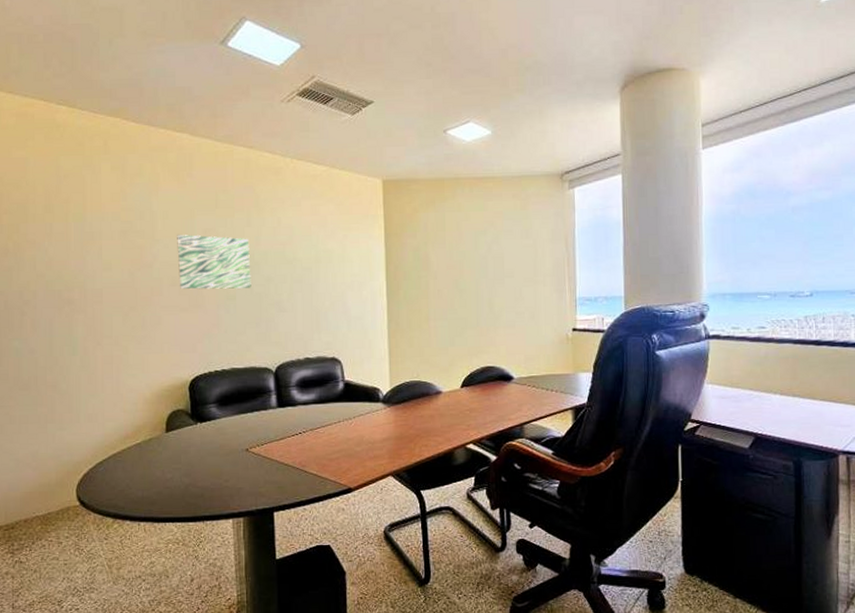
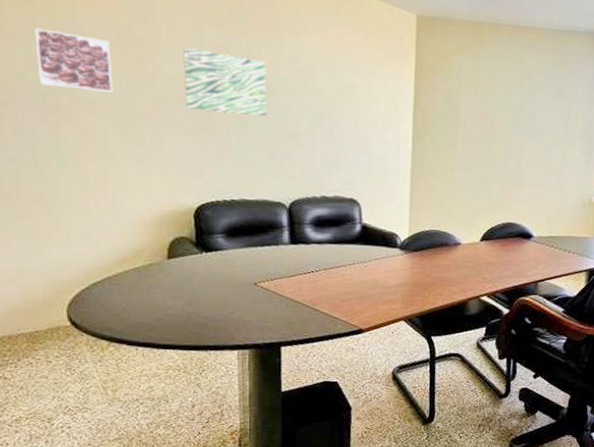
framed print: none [52,233,117,283] -> present [35,28,113,92]

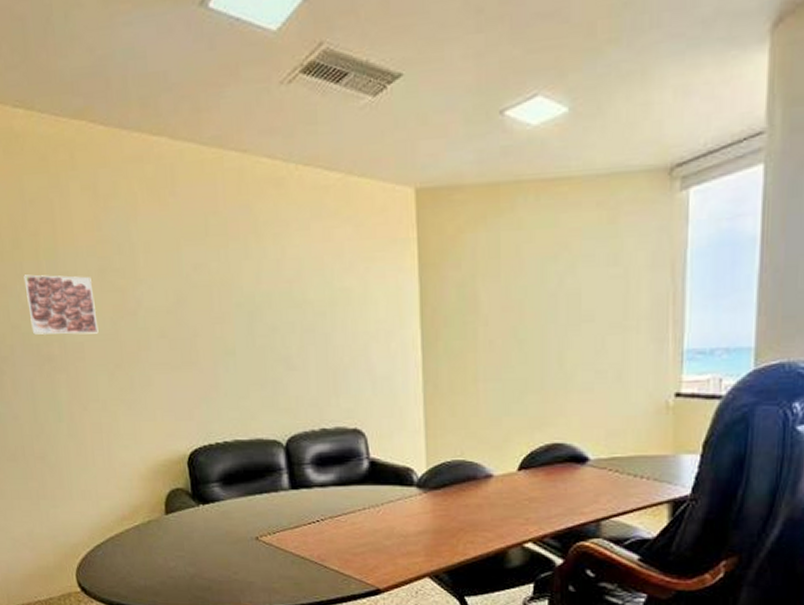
wall art: present [183,48,267,116] -> none [162,272,253,342]

